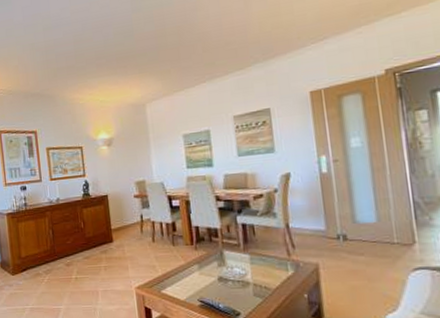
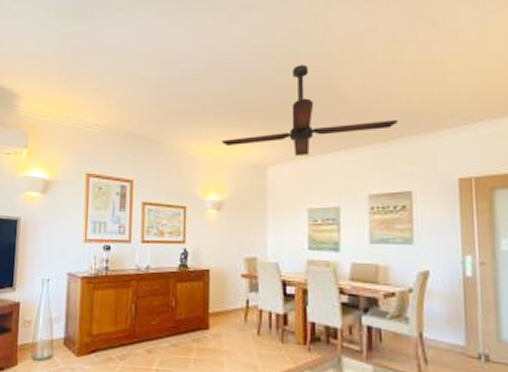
ceiling fan: none [105,12,254,93] -> present [222,64,399,157]

